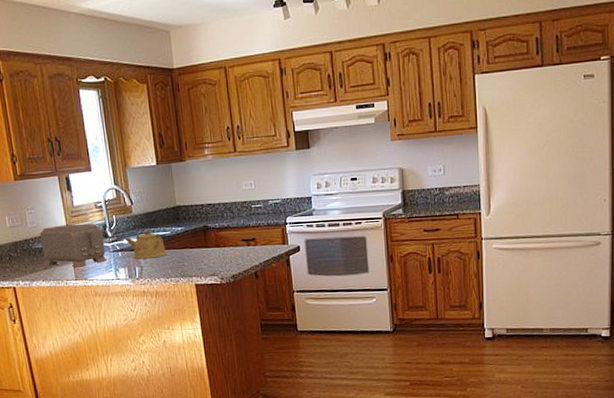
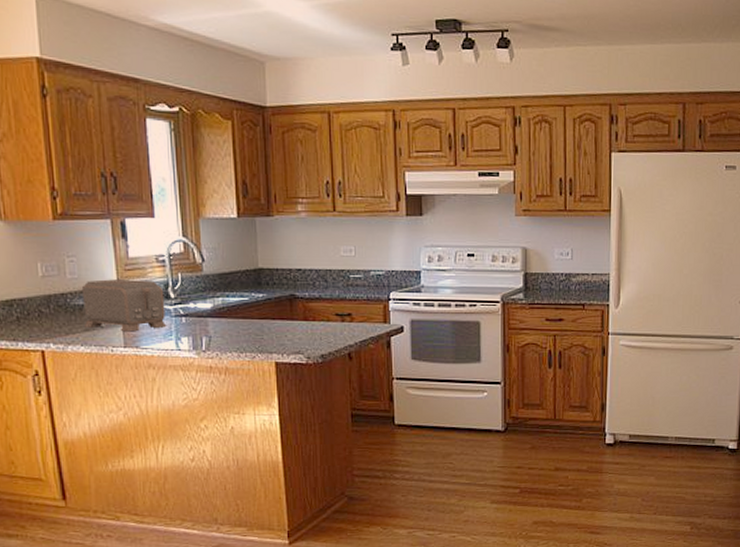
kettle: present [126,230,168,260] -> none [192,294,245,328]

